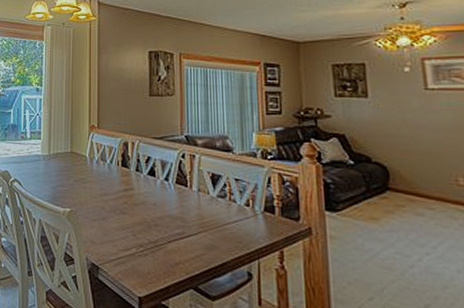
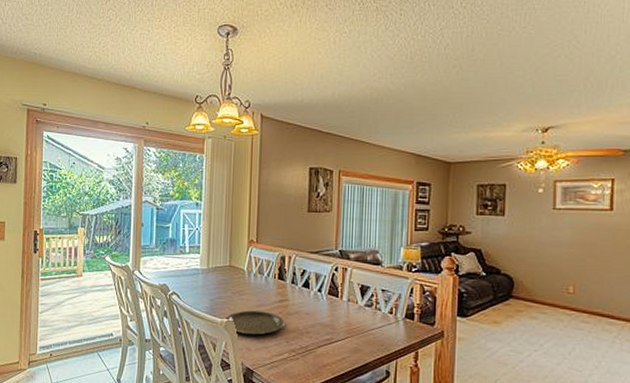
plate: none [68,199,131,227] -> present [225,310,285,335]

